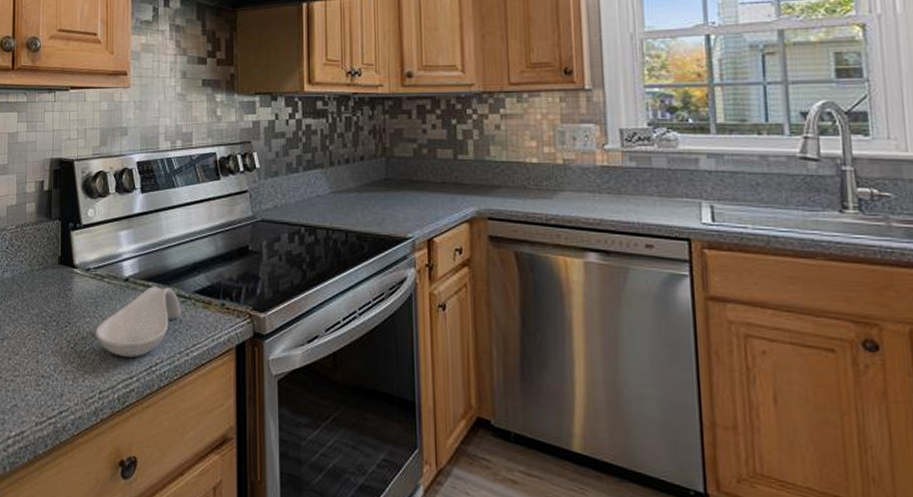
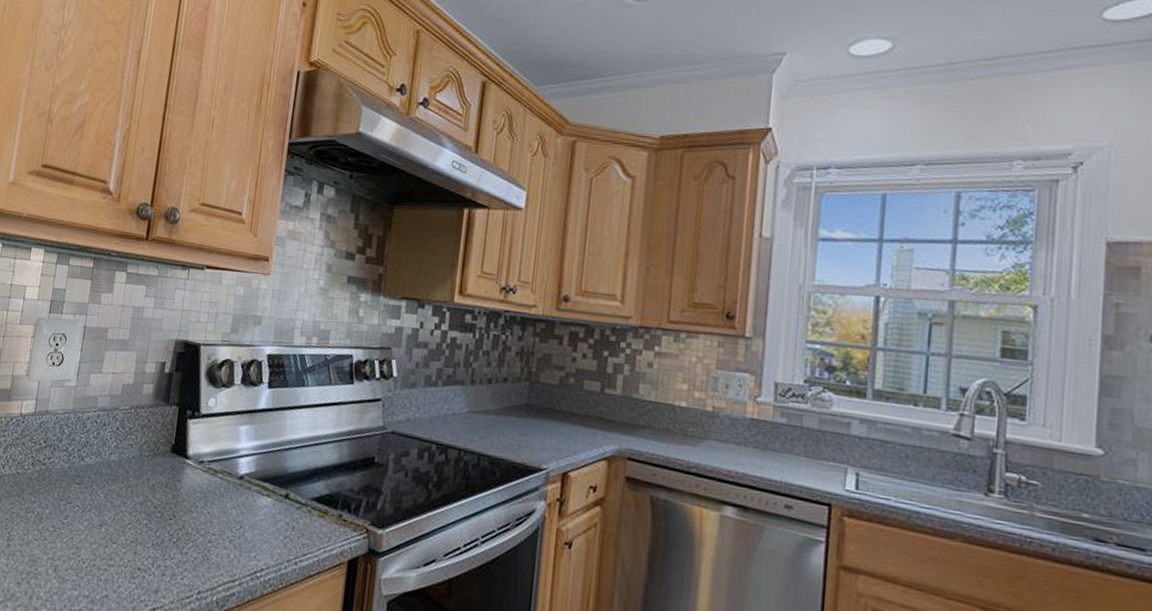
spoon rest: present [95,286,182,357] -> none [200,487,296,560]

